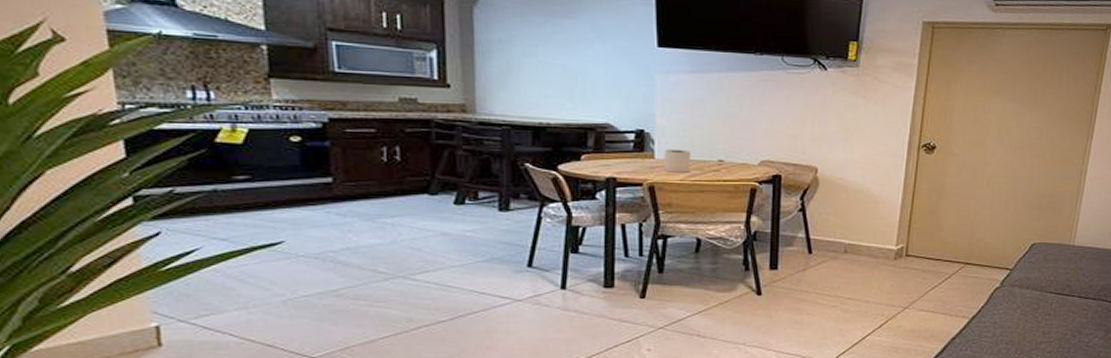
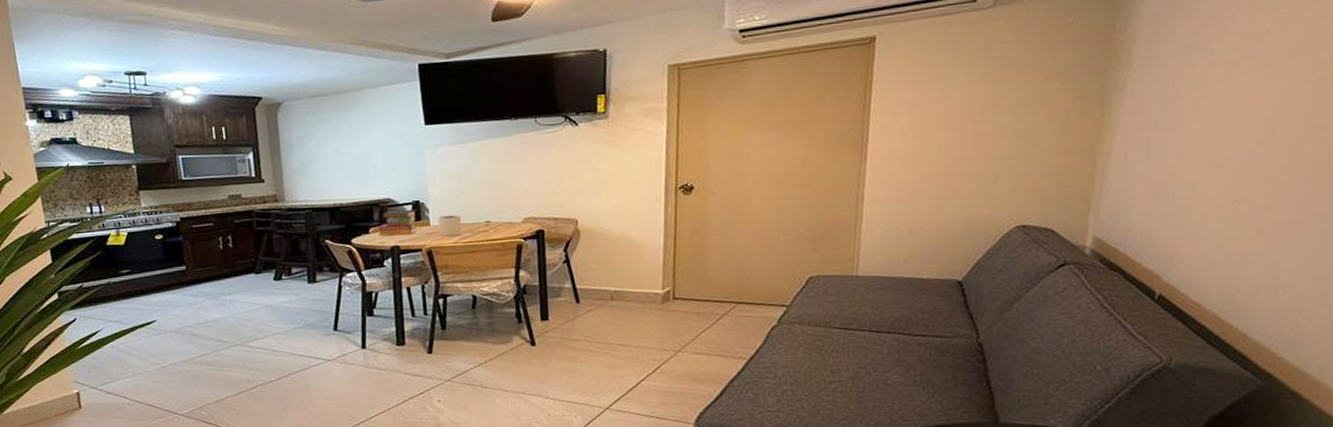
books: none [592,137,638,167] -> present [378,210,417,236]

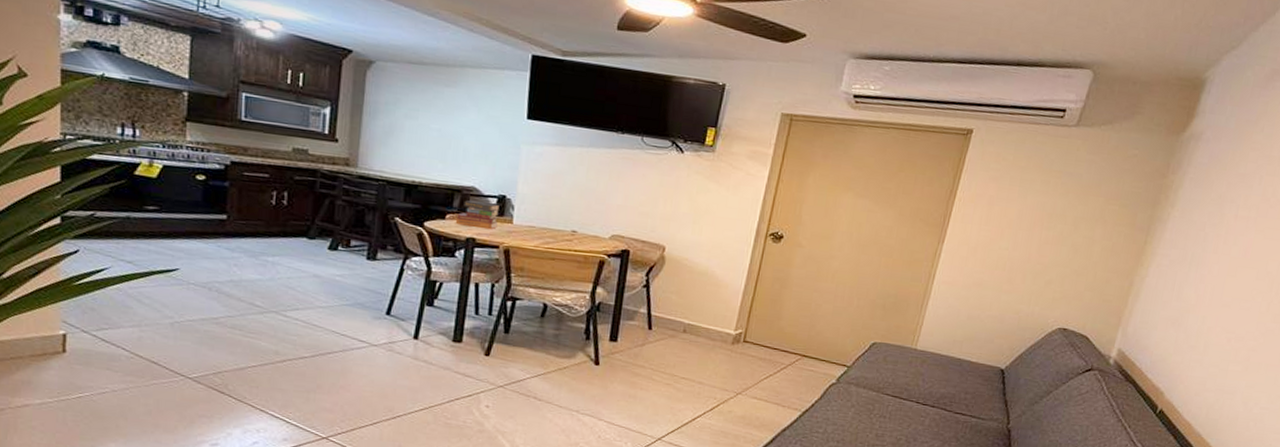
planter: present [438,214,462,237] -> none [521,216,548,240]

